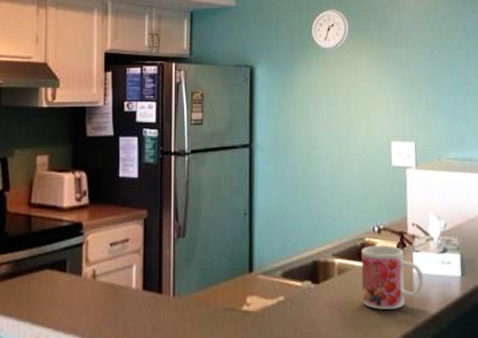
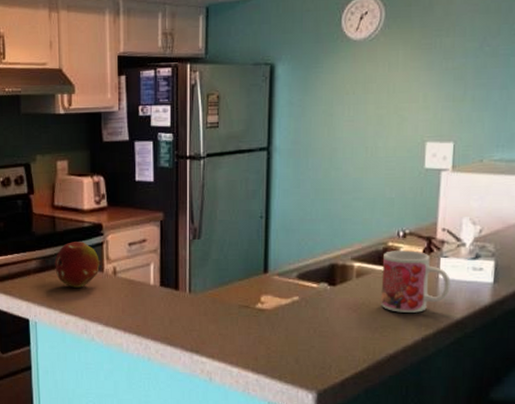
fruit: none [27,242,80,295] -> present [54,242,102,288]

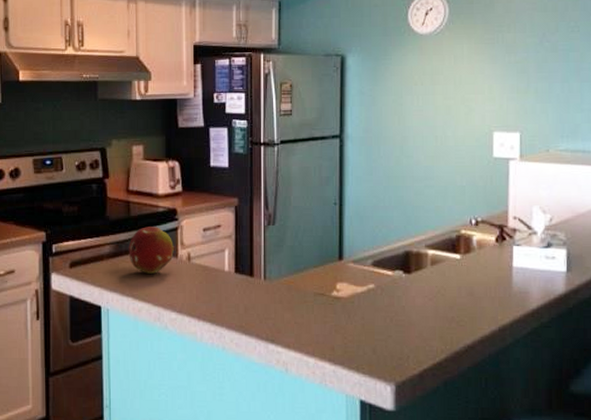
mug: present [381,250,451,313] -> none [456,238,524,302]

